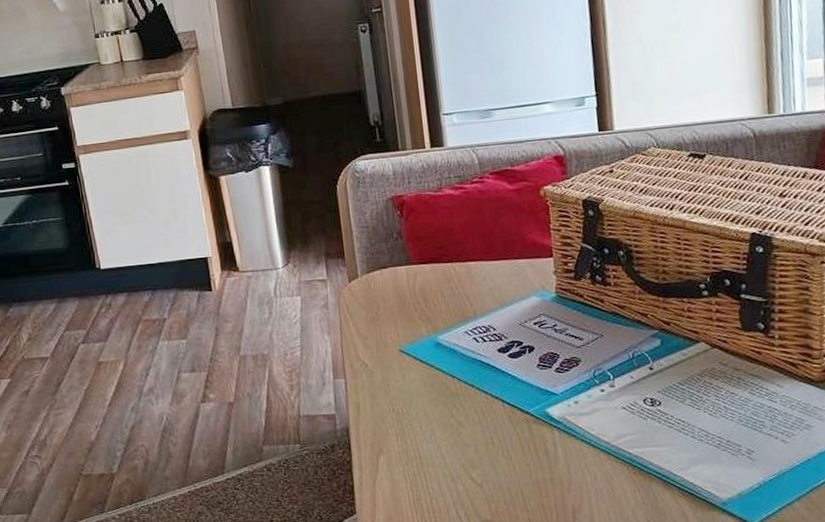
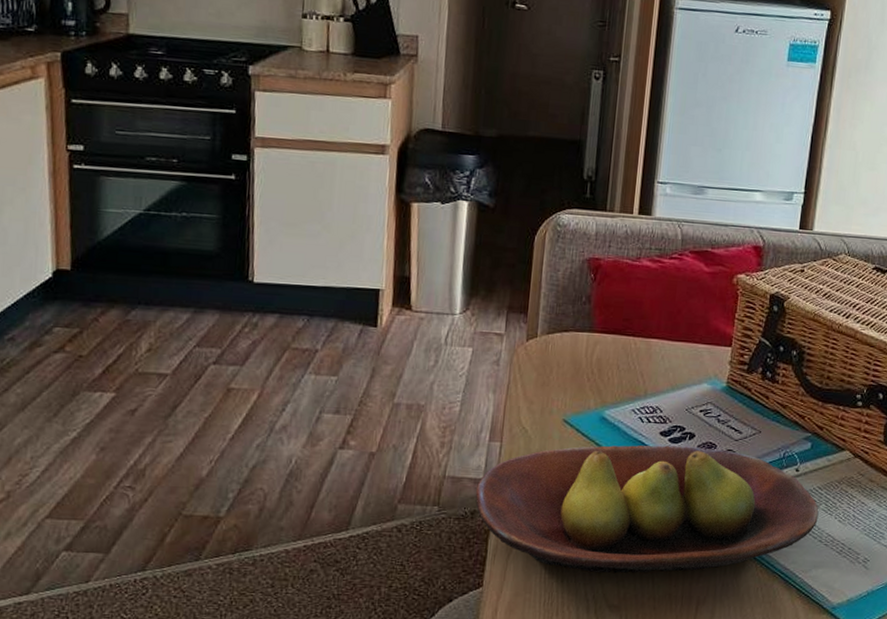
fruit bowl: none [331,358,686,491] -> present [475,445,819,573]

